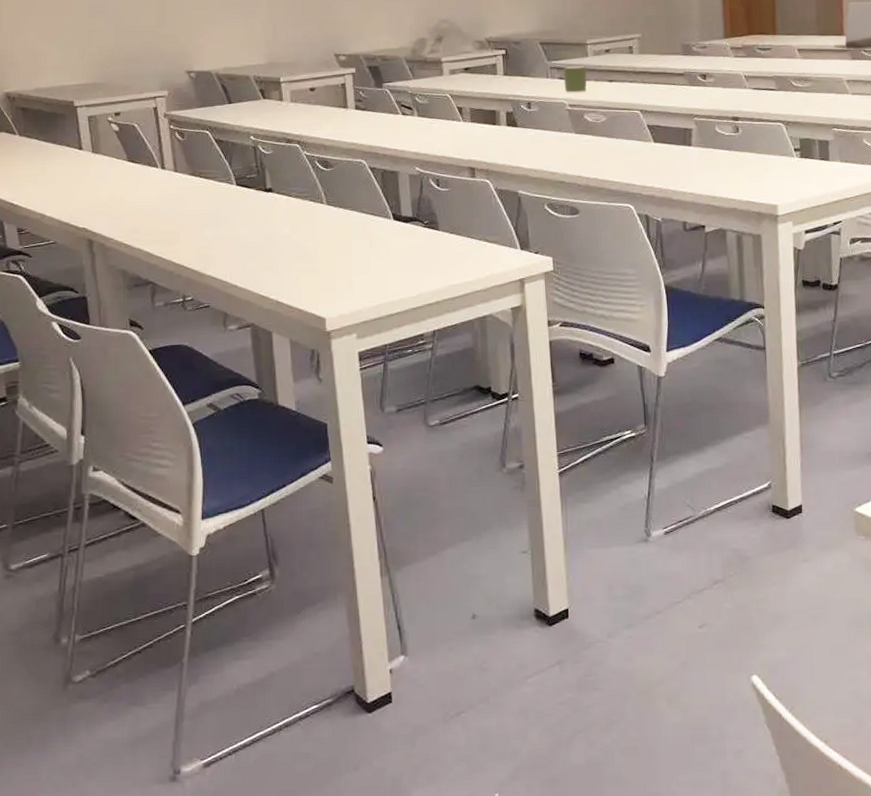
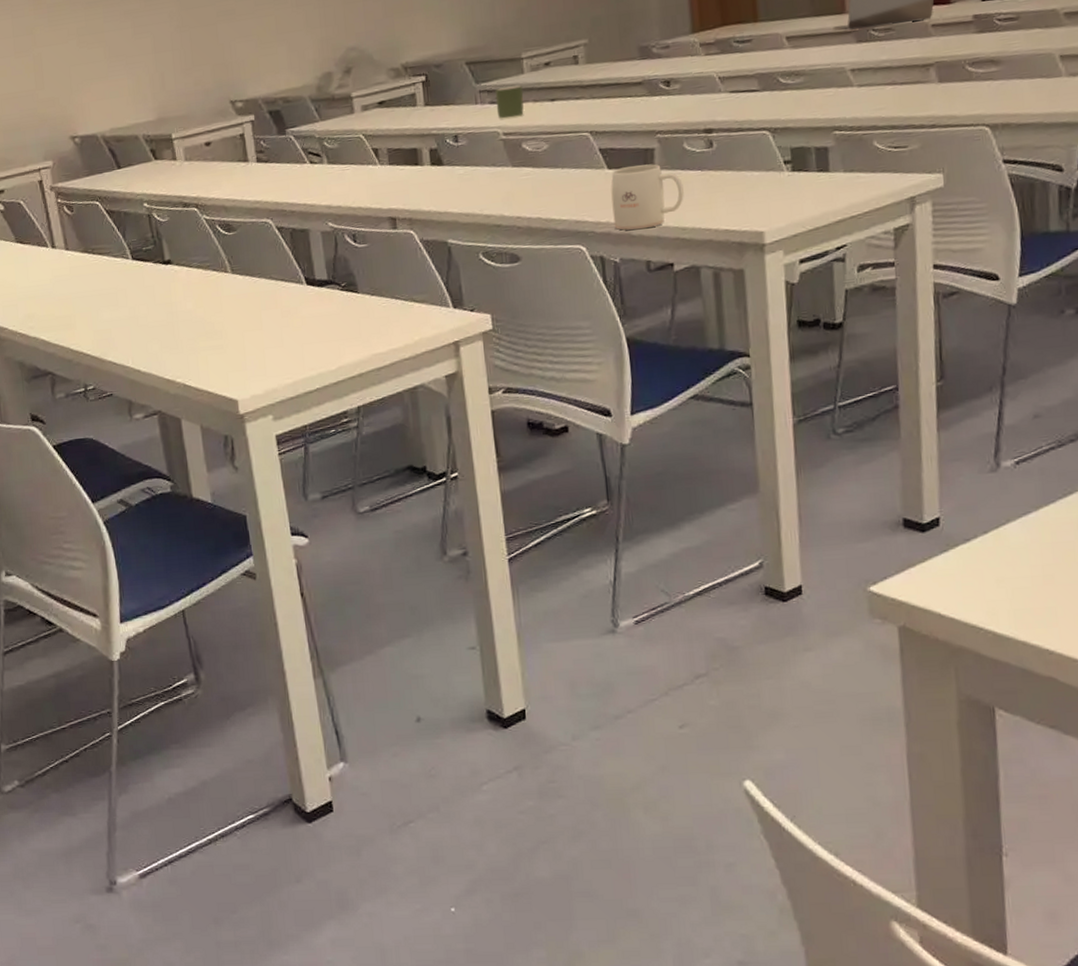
mug: none [656,141,715,195] -> present [610,164,684,231]

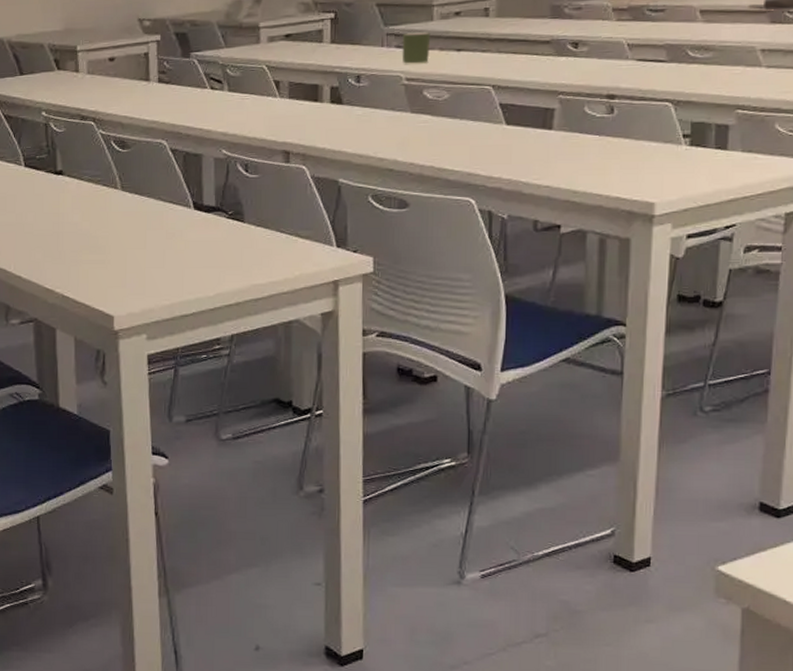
mug: present [610,164,684,231] -> none [506,124,579,188]

